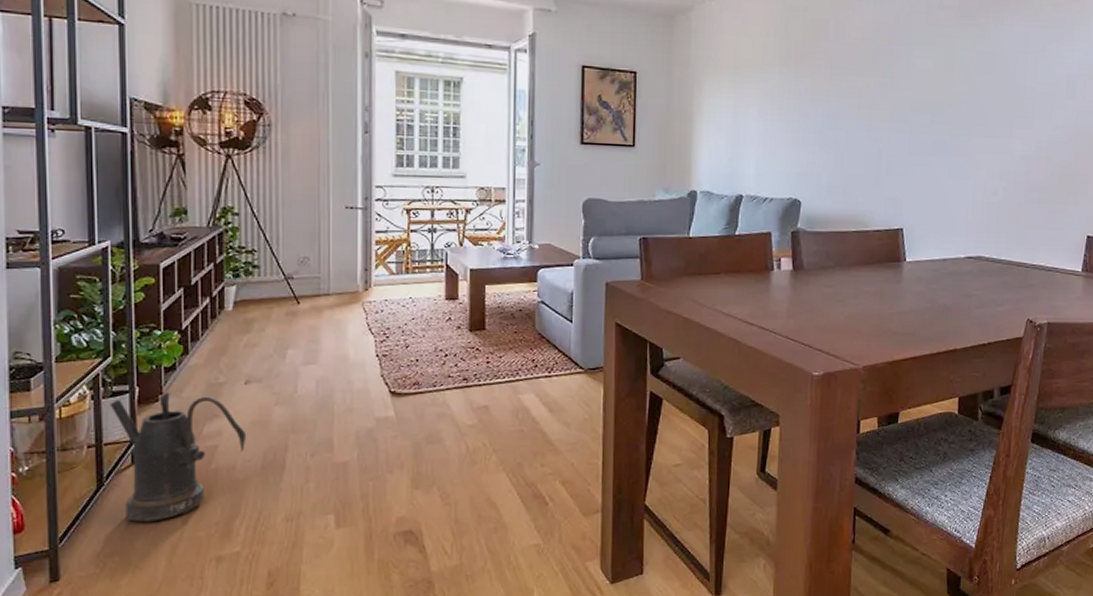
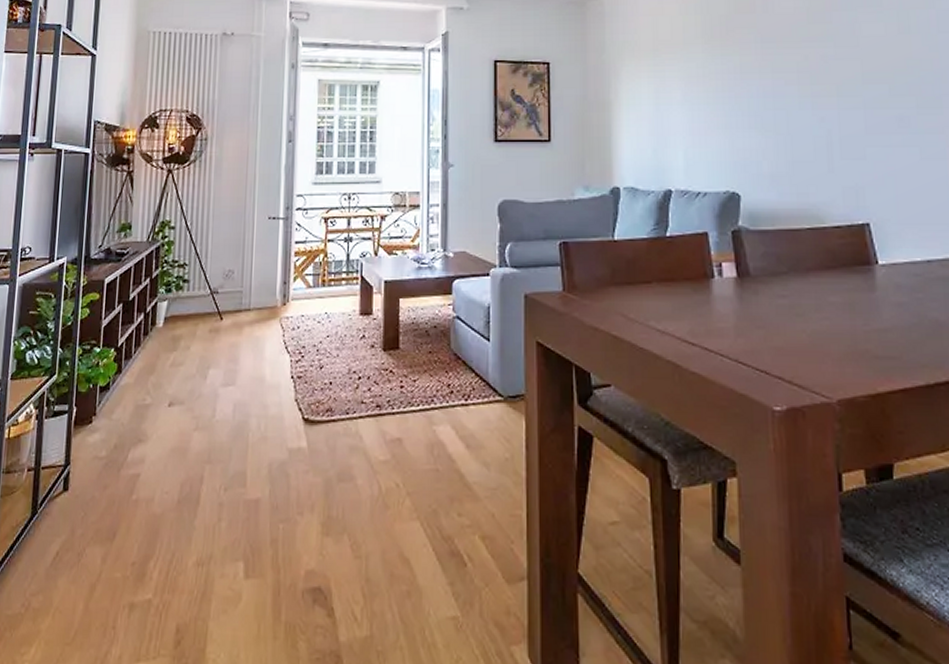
watering can: present [110,391,247,522] -> none [50,412,167,557]

